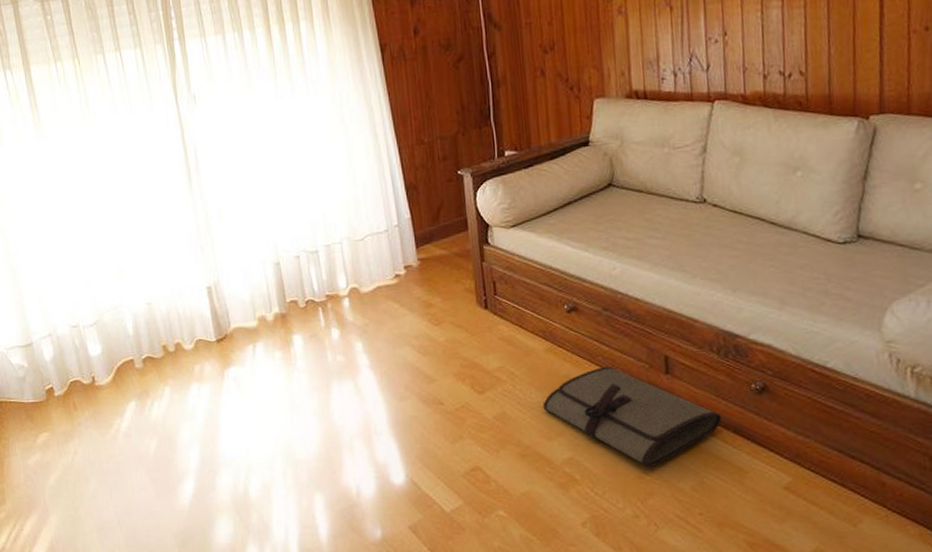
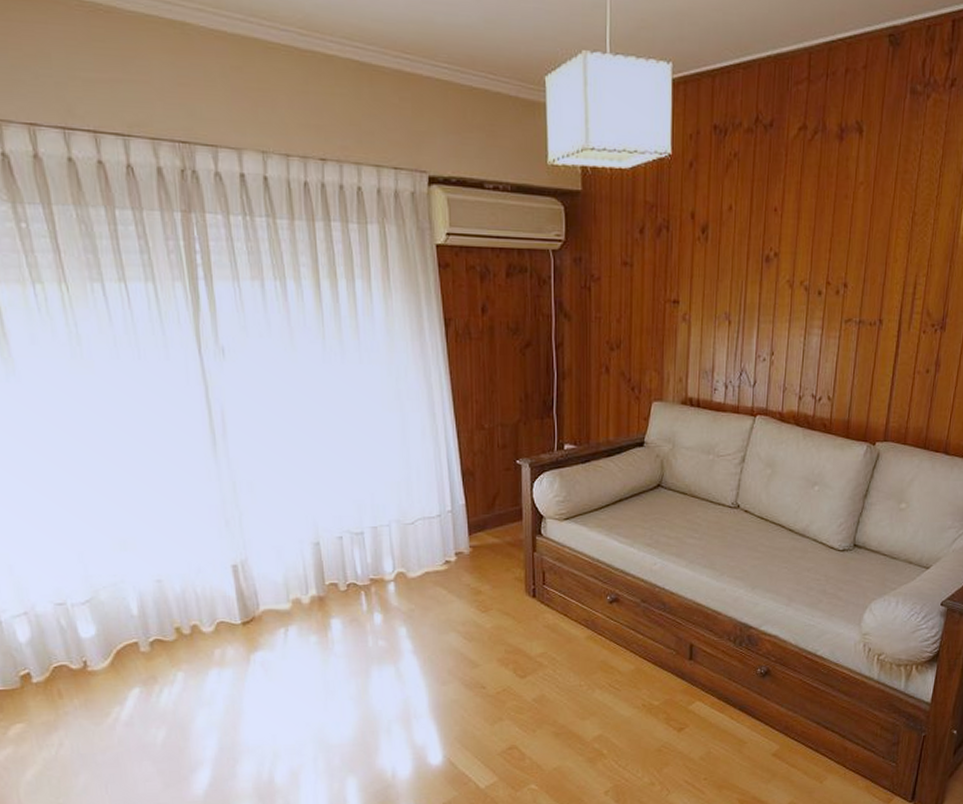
tool roll: present [543,367,722,468] -> none [579,653,731,742]

